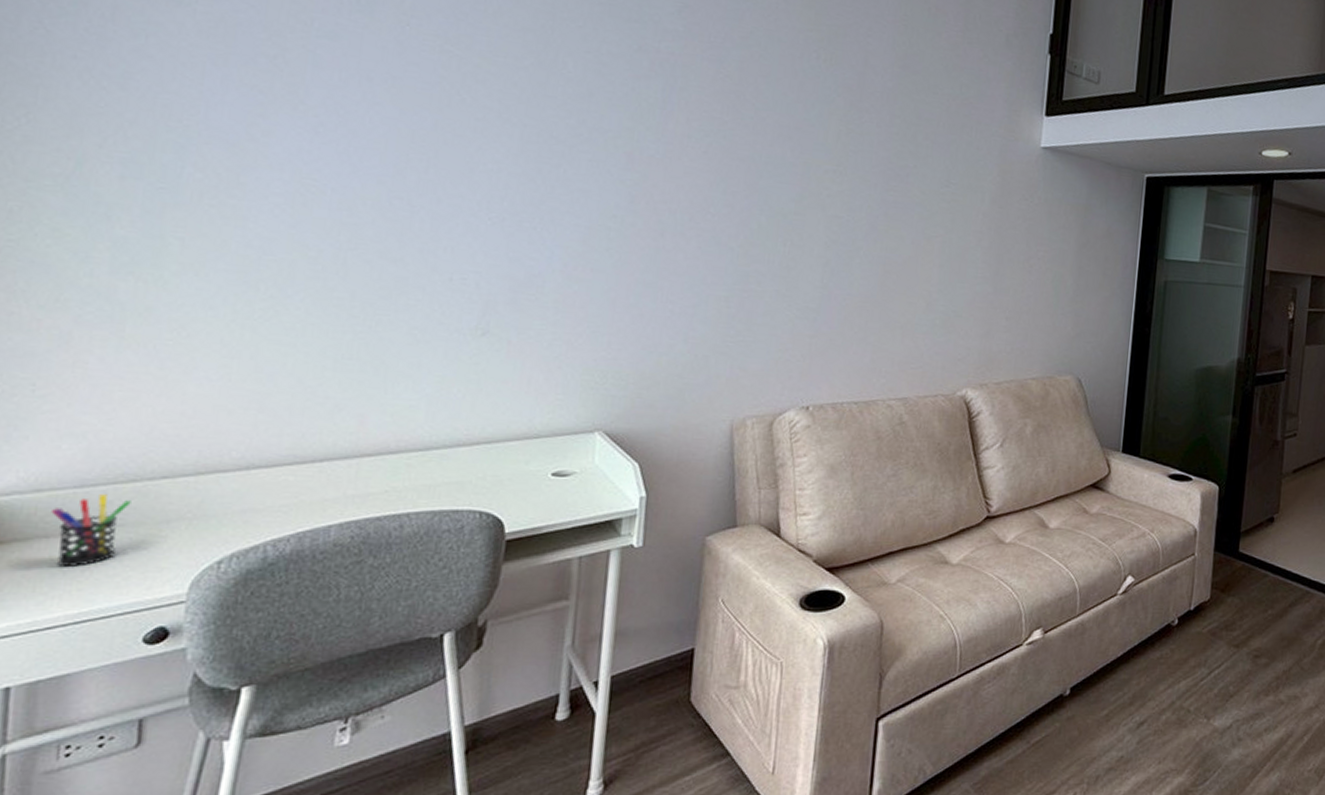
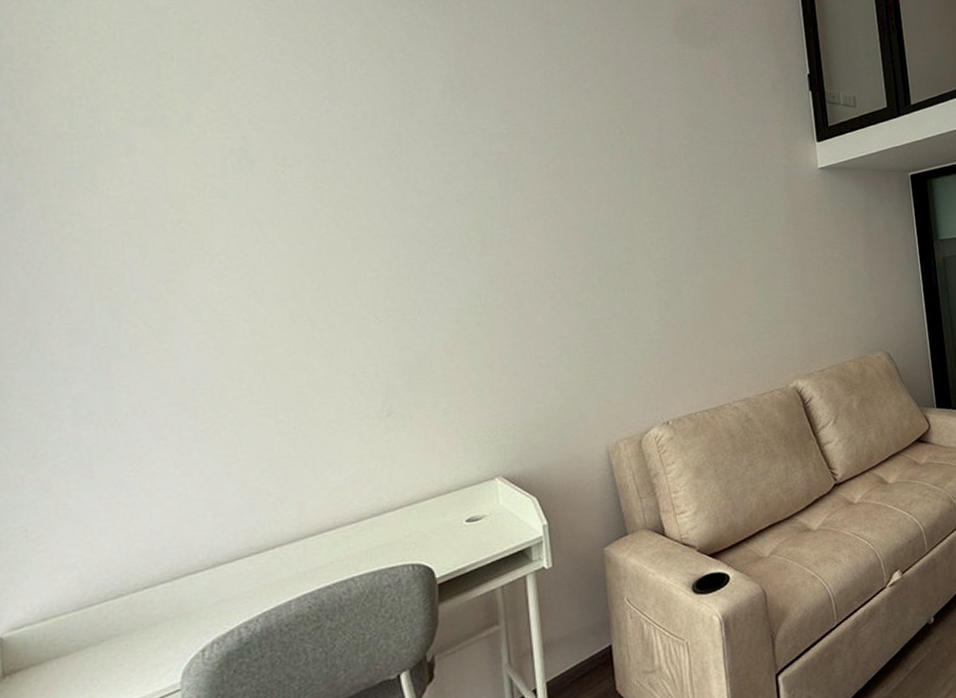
pen holder: present [51,494,131,568] -> none [58,611,122,681]

